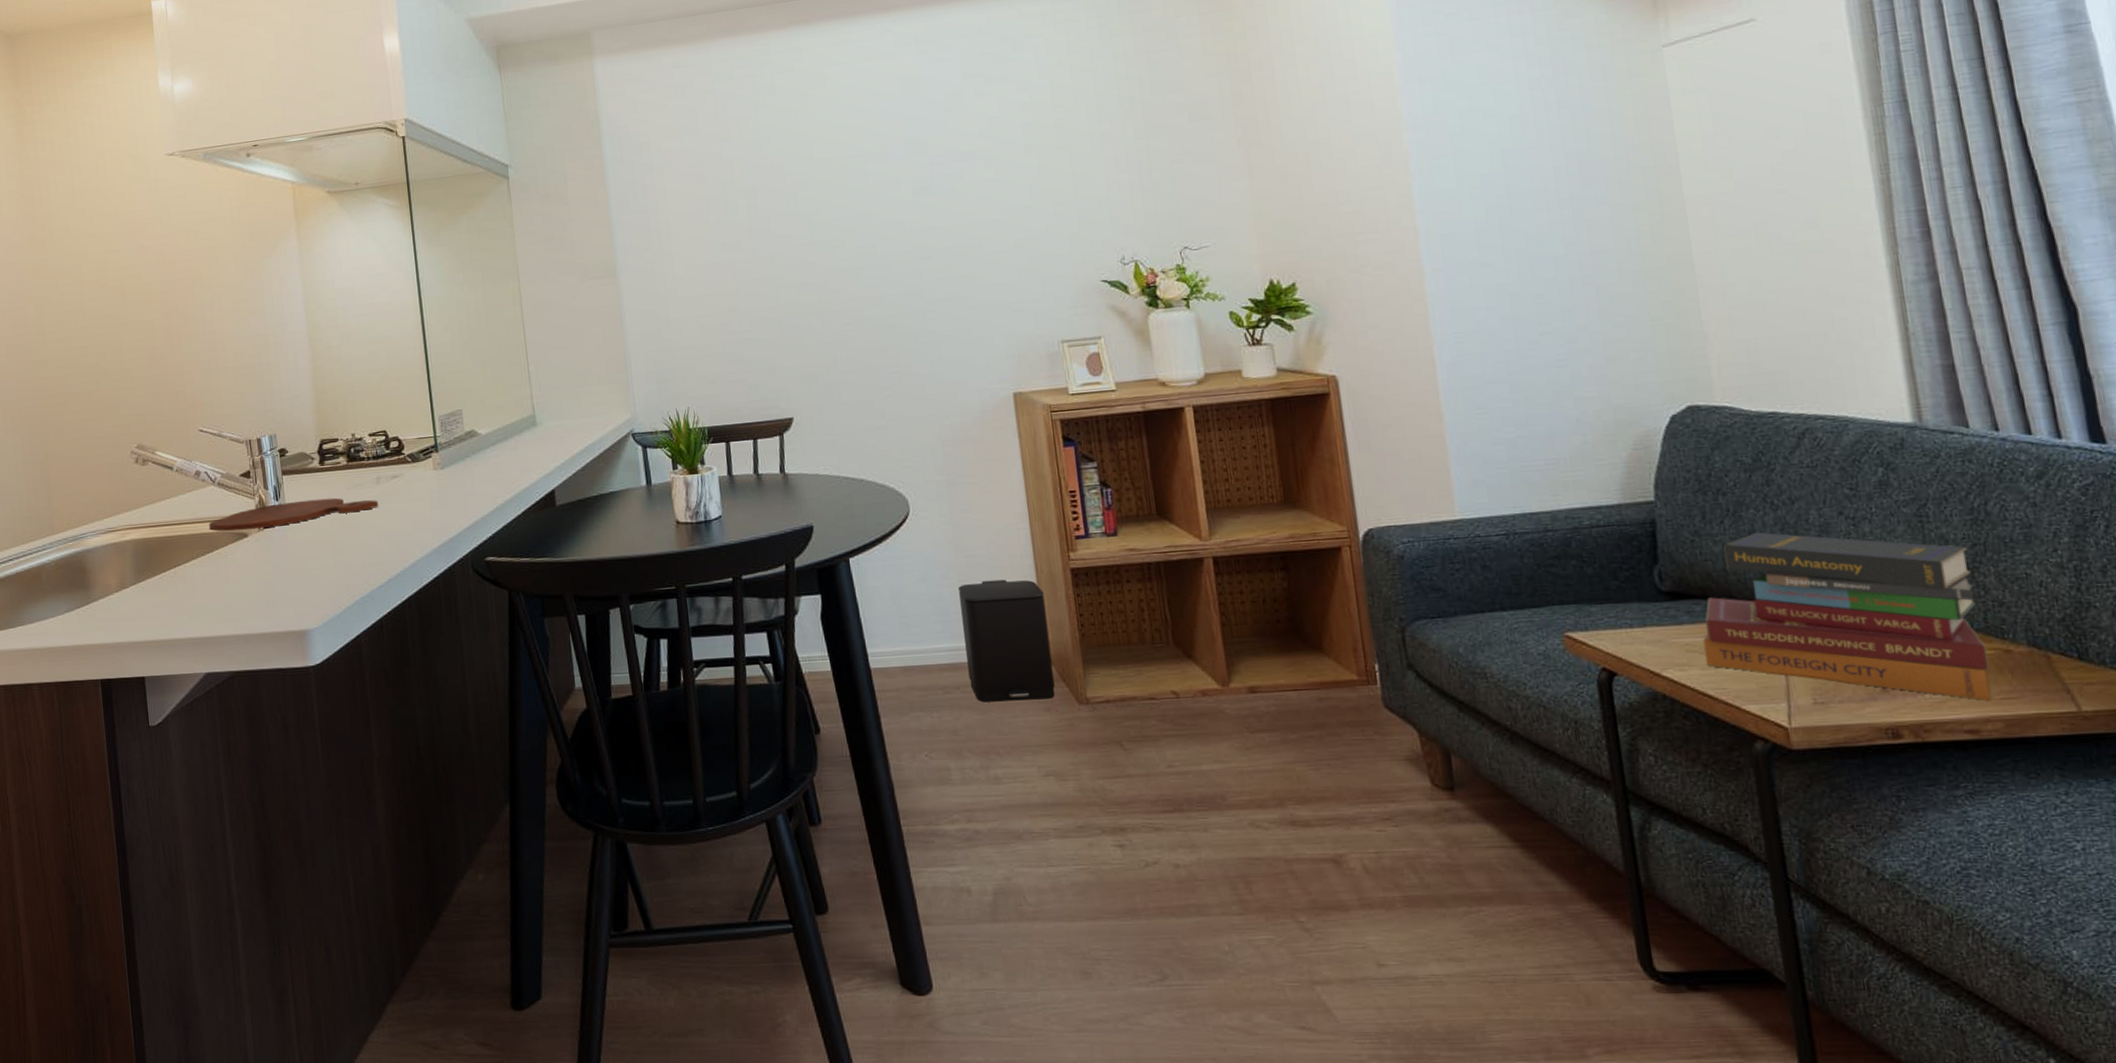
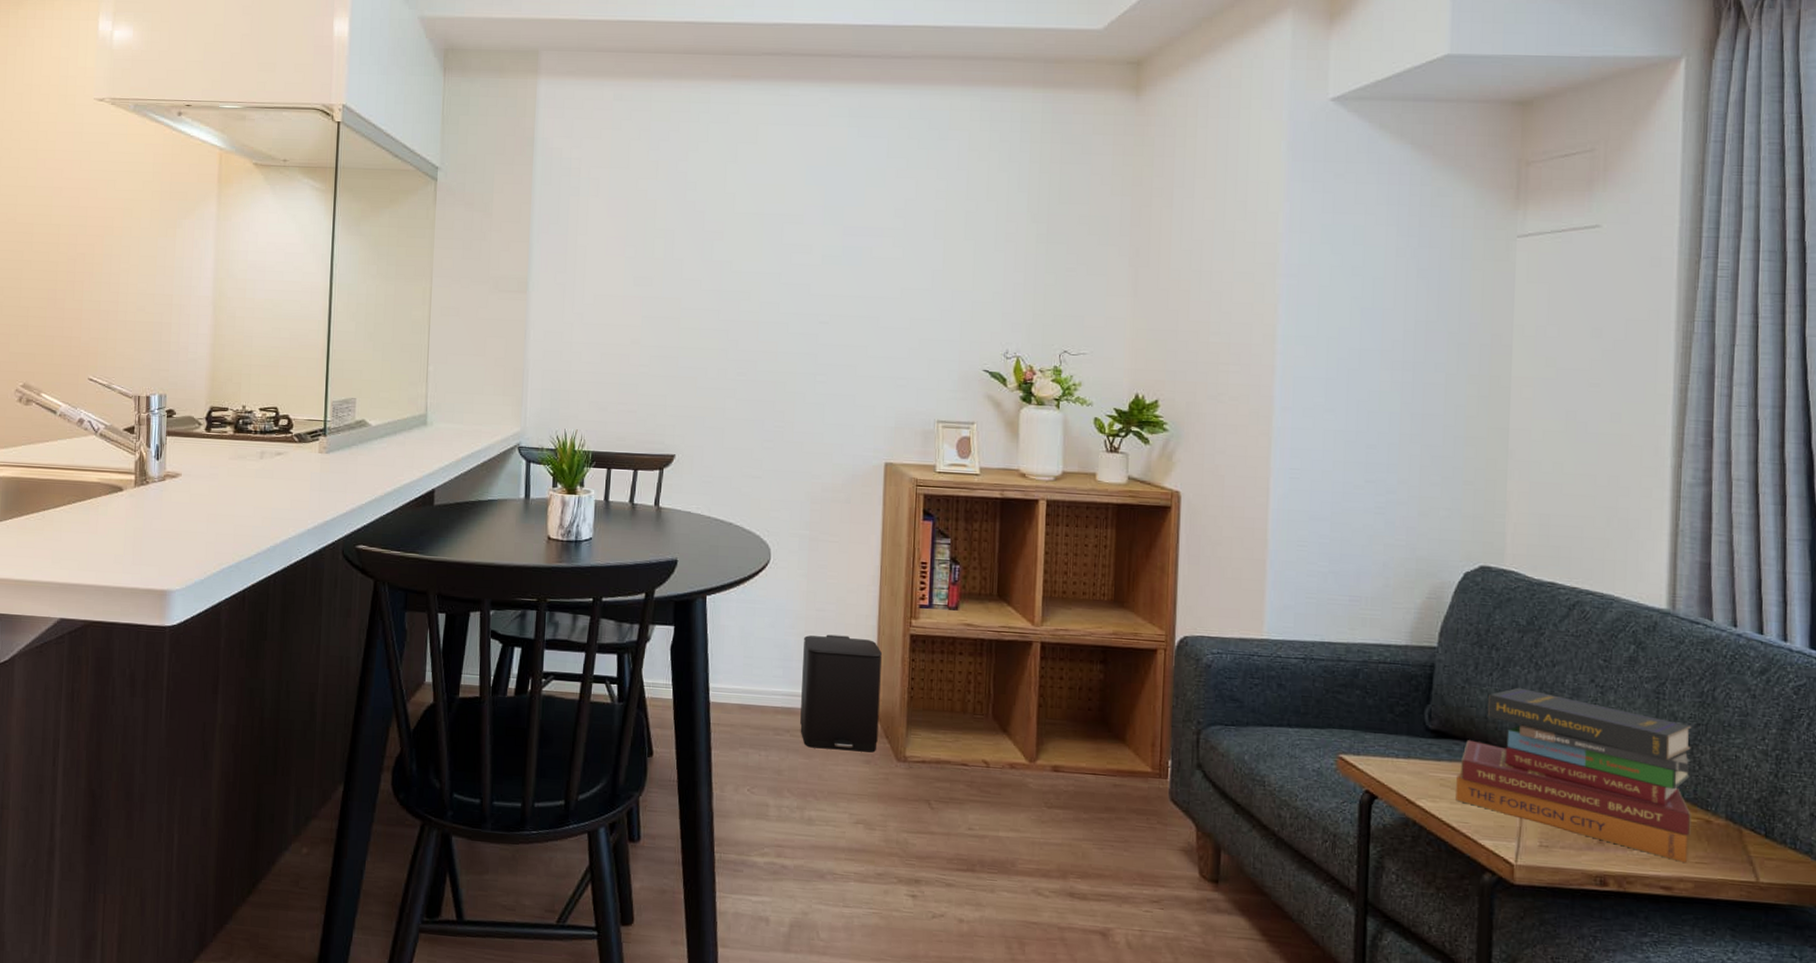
cutting board: present [209,497,379,532] -> none [85,463,260,485]

